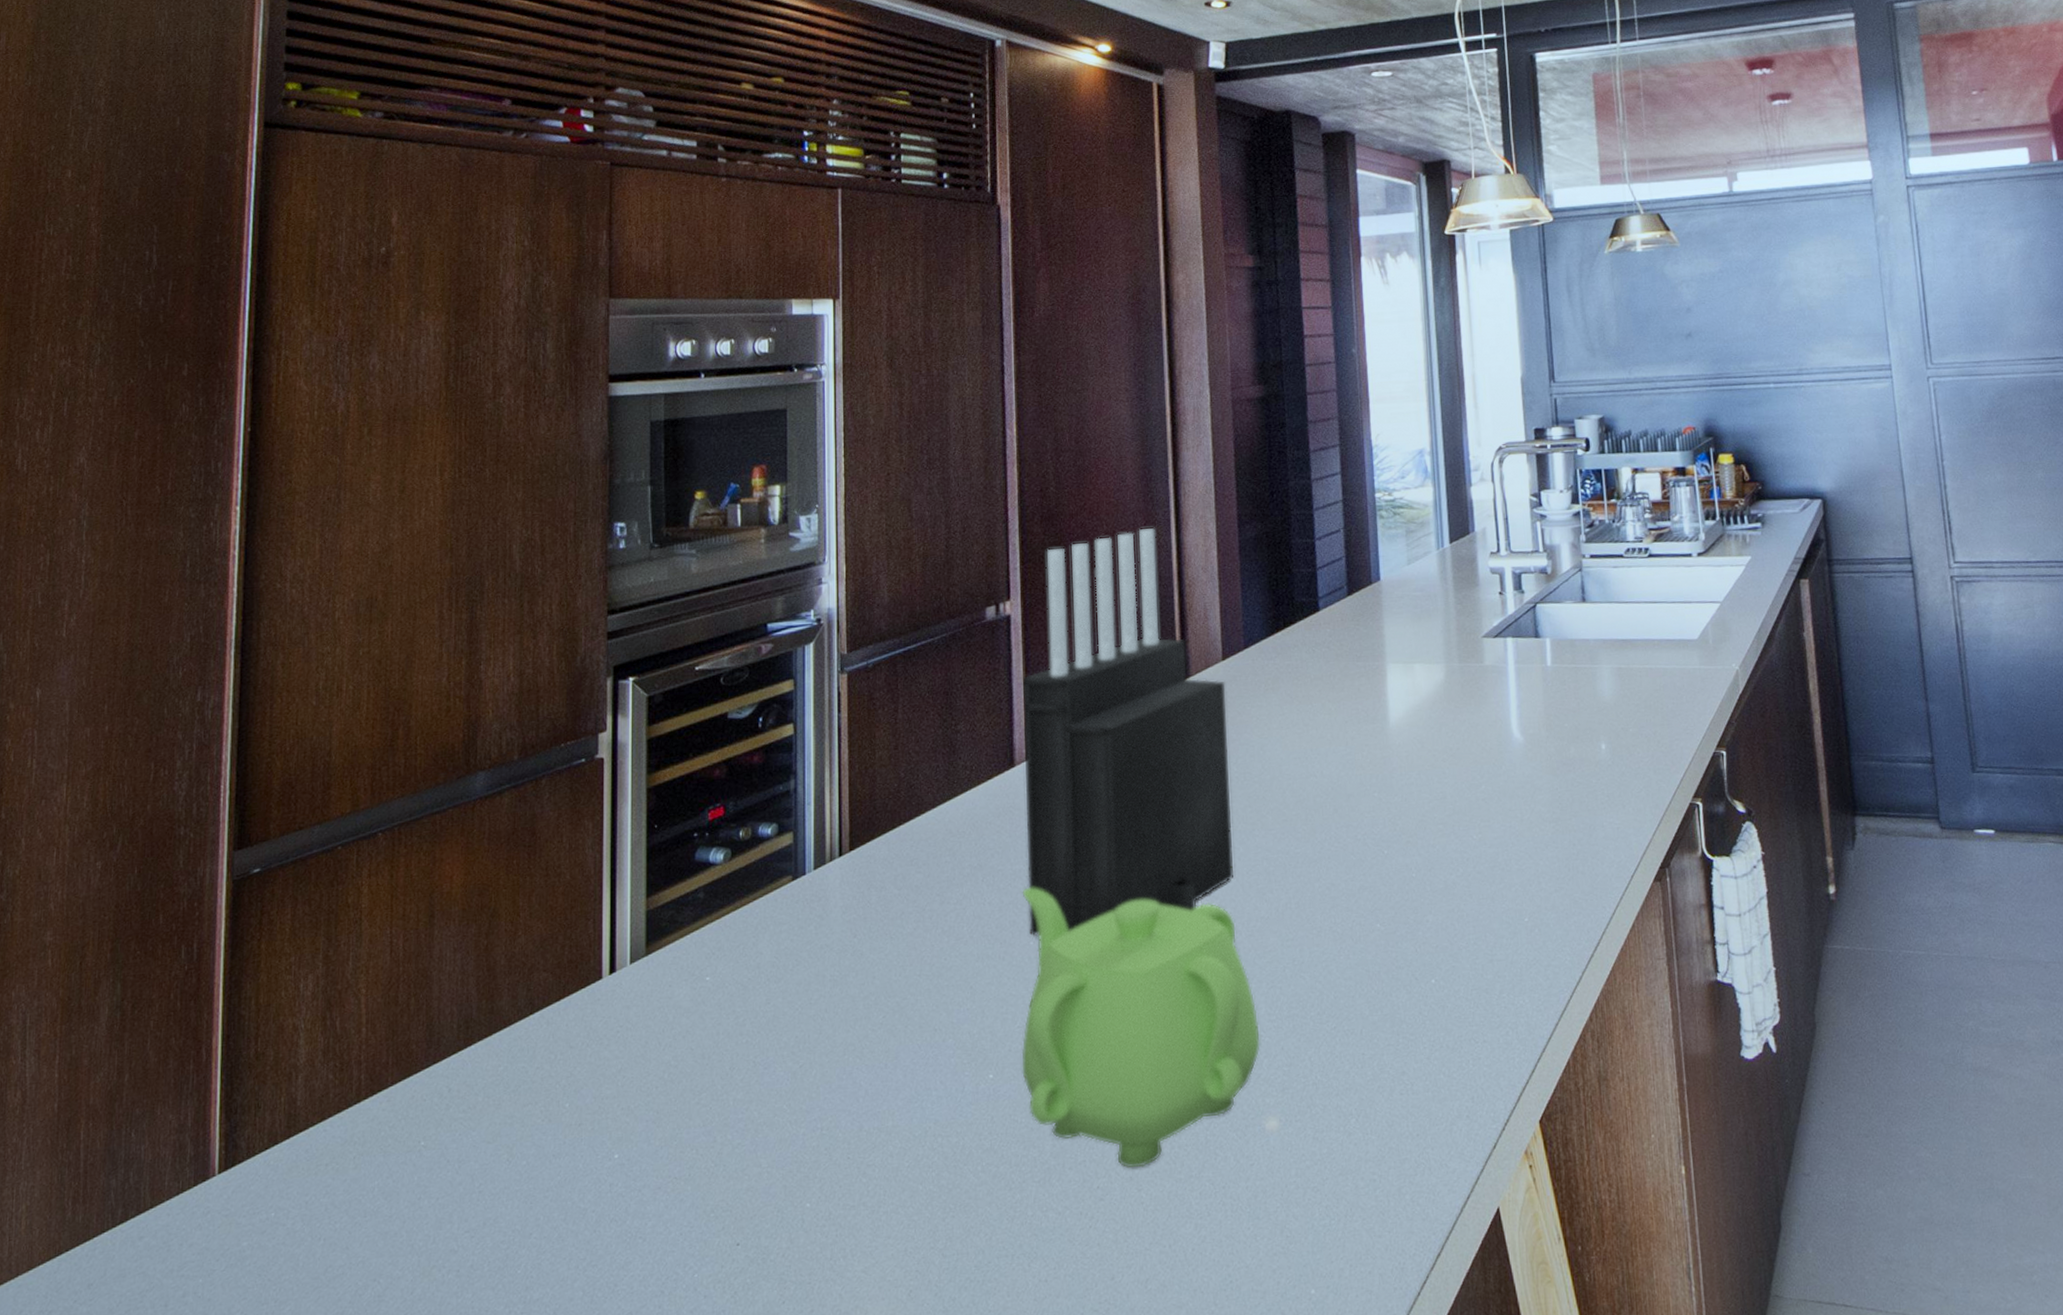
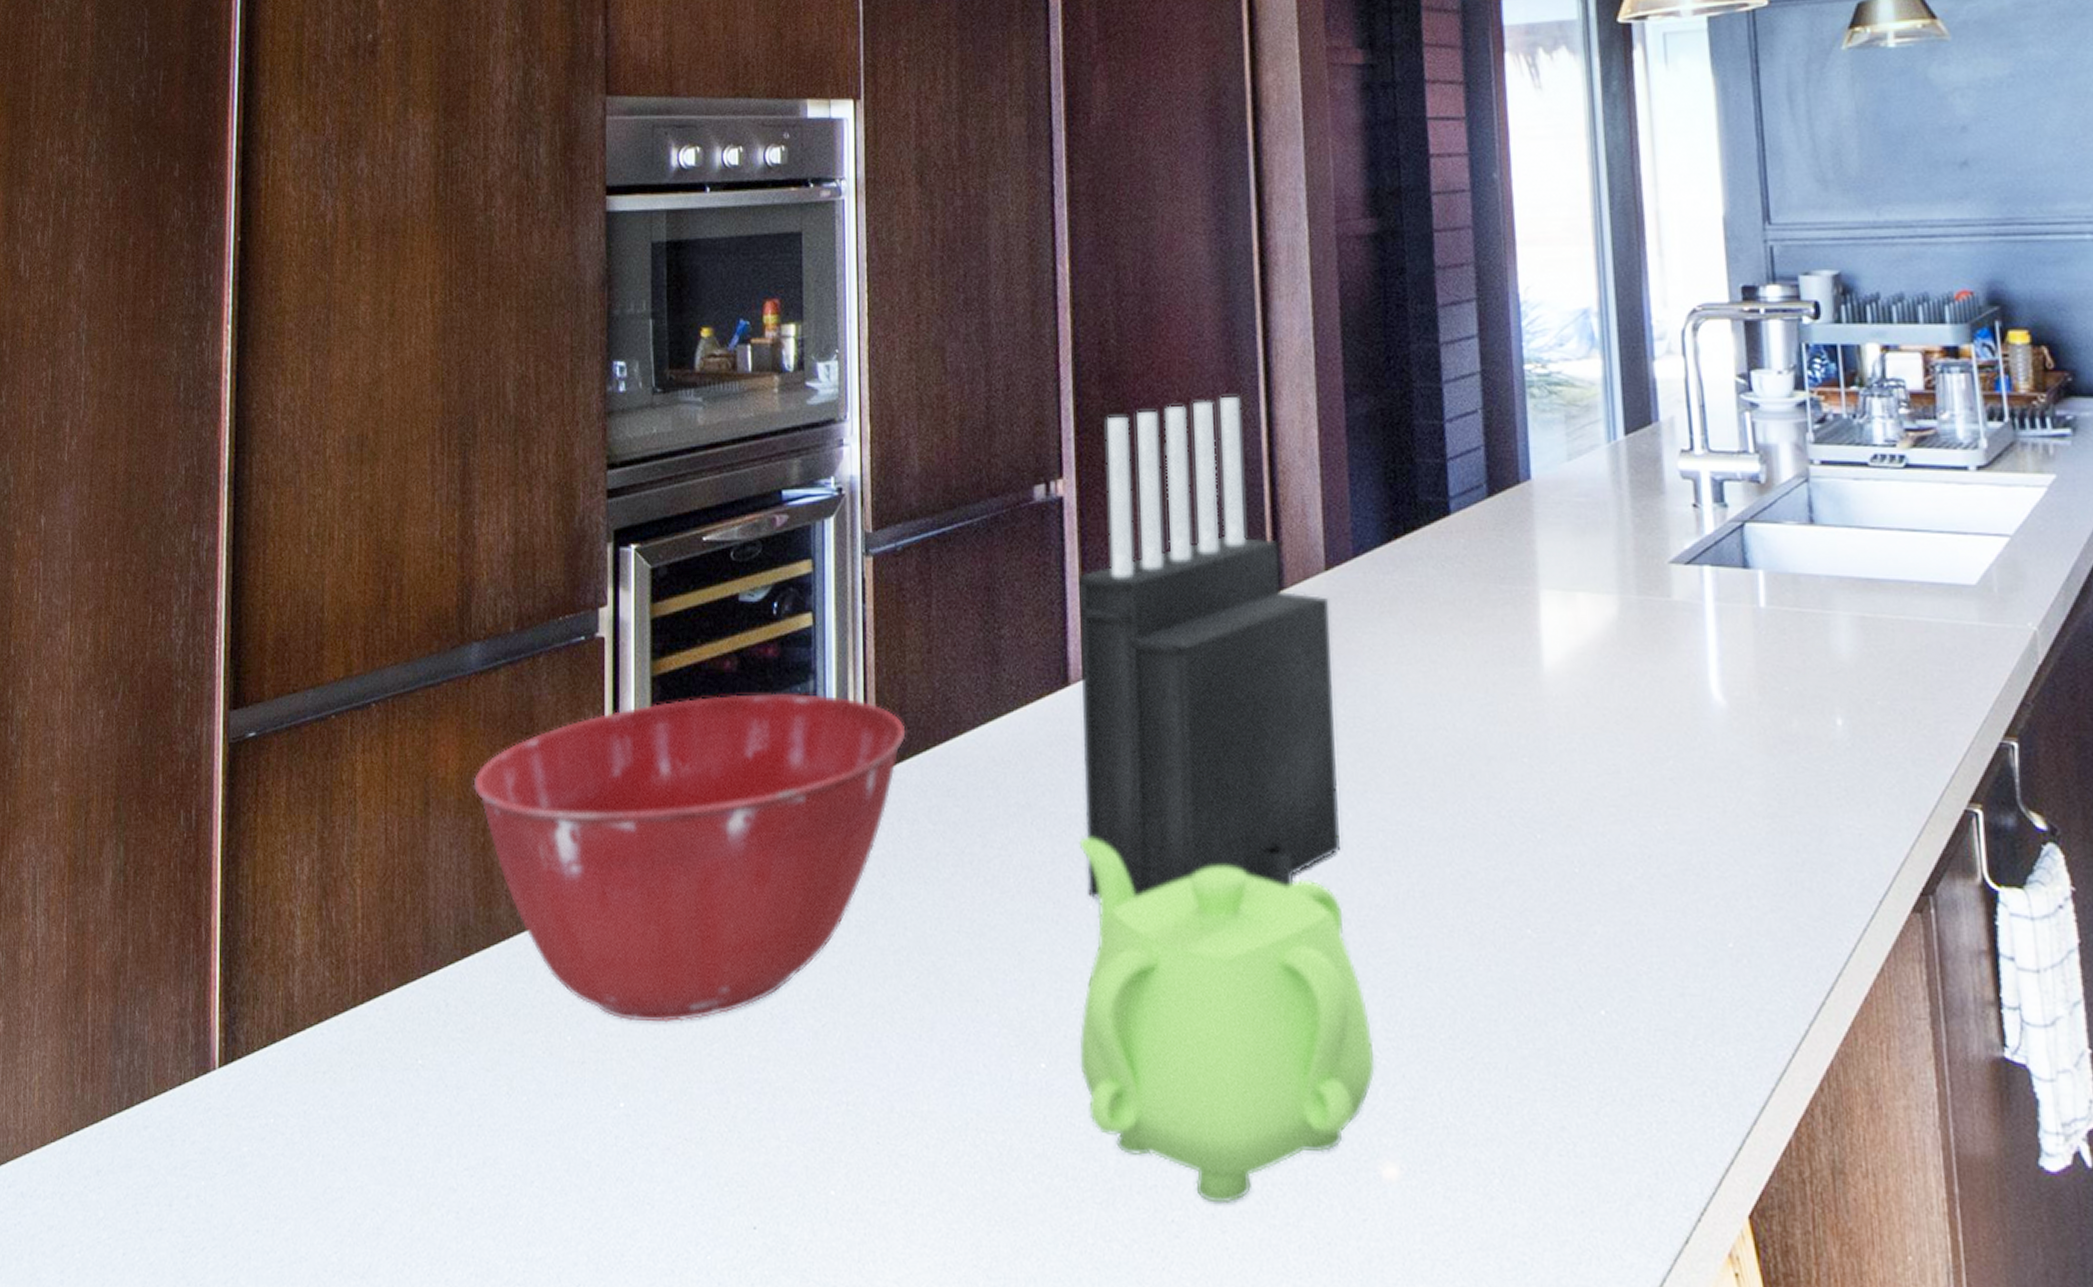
mixing bowl: none [477,791,875,1084] -> present [473,694,906,1023]

